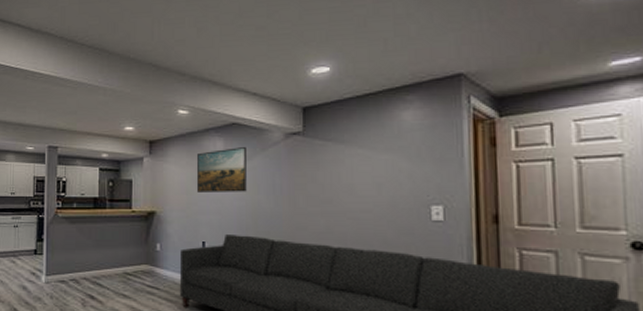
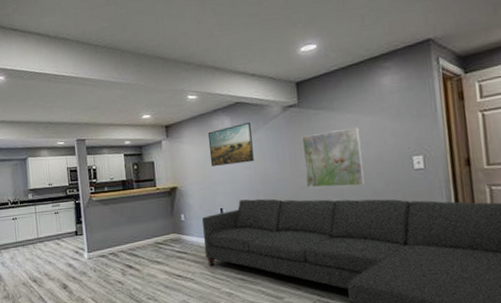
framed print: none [304,165,373,234] -> present [301,127,365,188]

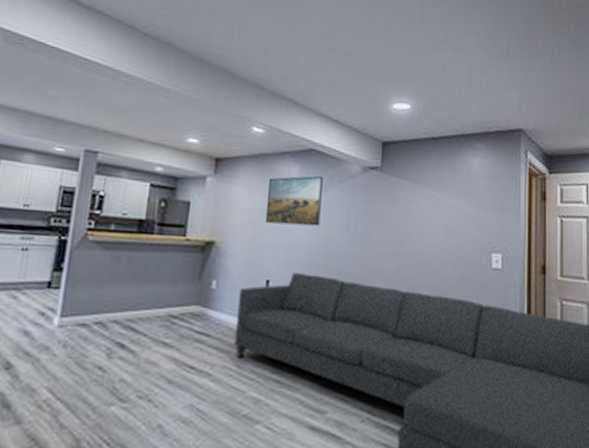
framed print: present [301,127,365,188] -> none [376,206,442,279]

